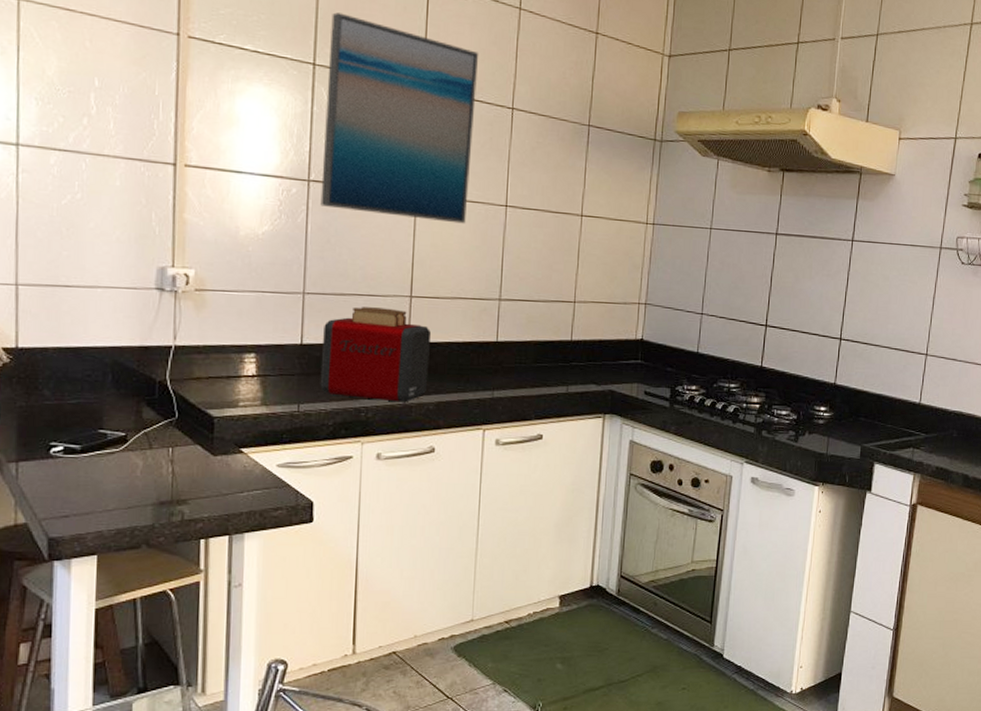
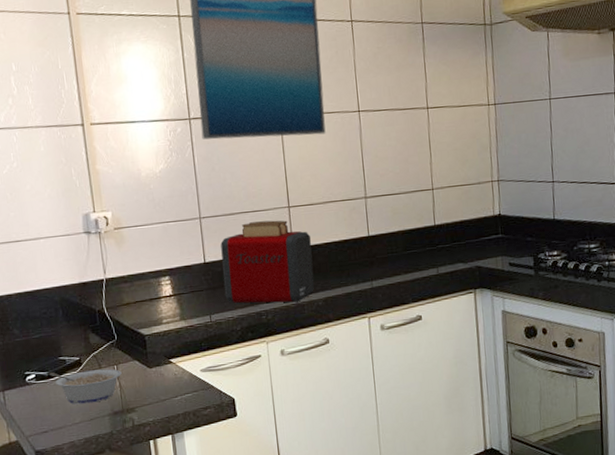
legume: none [82,445,177,488] -> present [49,368,122,404]

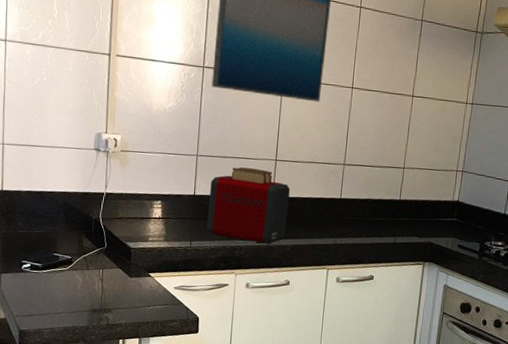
legume: present [49,368,122,404] -> none [42,264,106,298]

